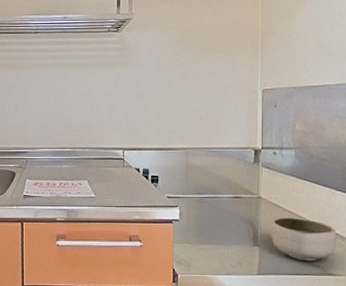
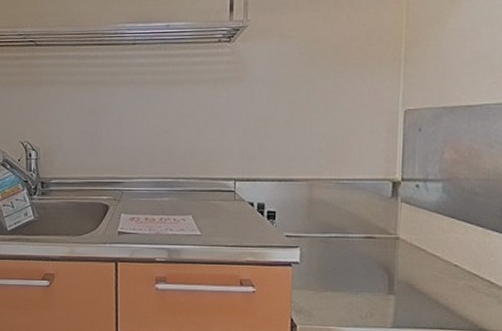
bowl: present [271,217,337,262] -> none [410,261,491,314]

